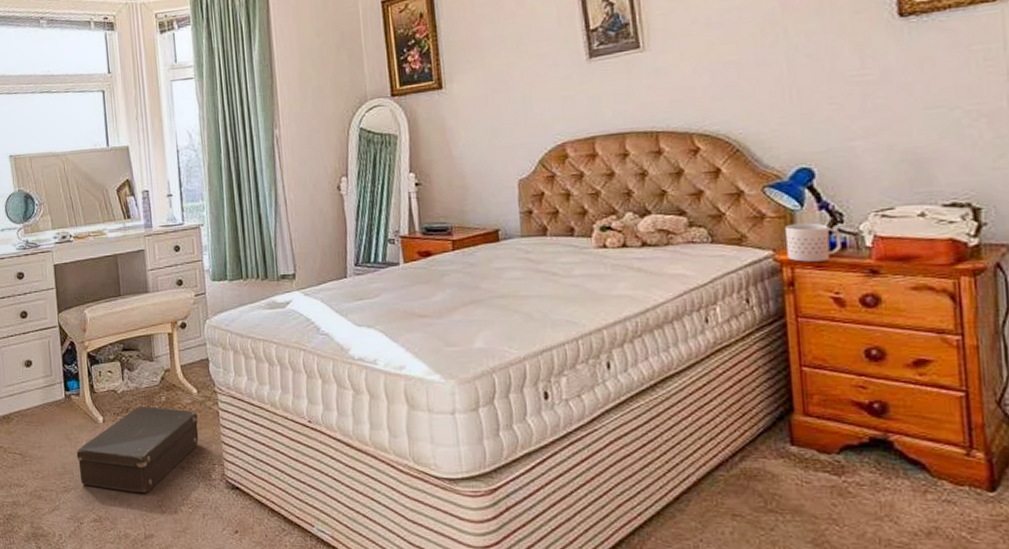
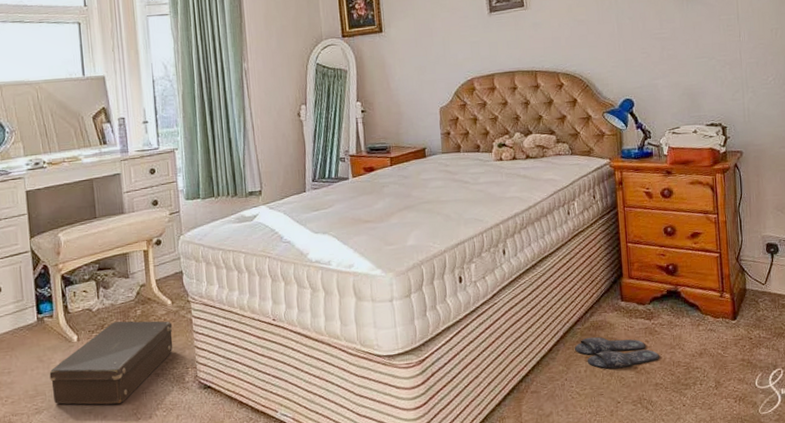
slippers: none [715,488,855,537] -> present [575,337,659,369]
mug: present [784,222,842,262] -> none [616,138,650,167]

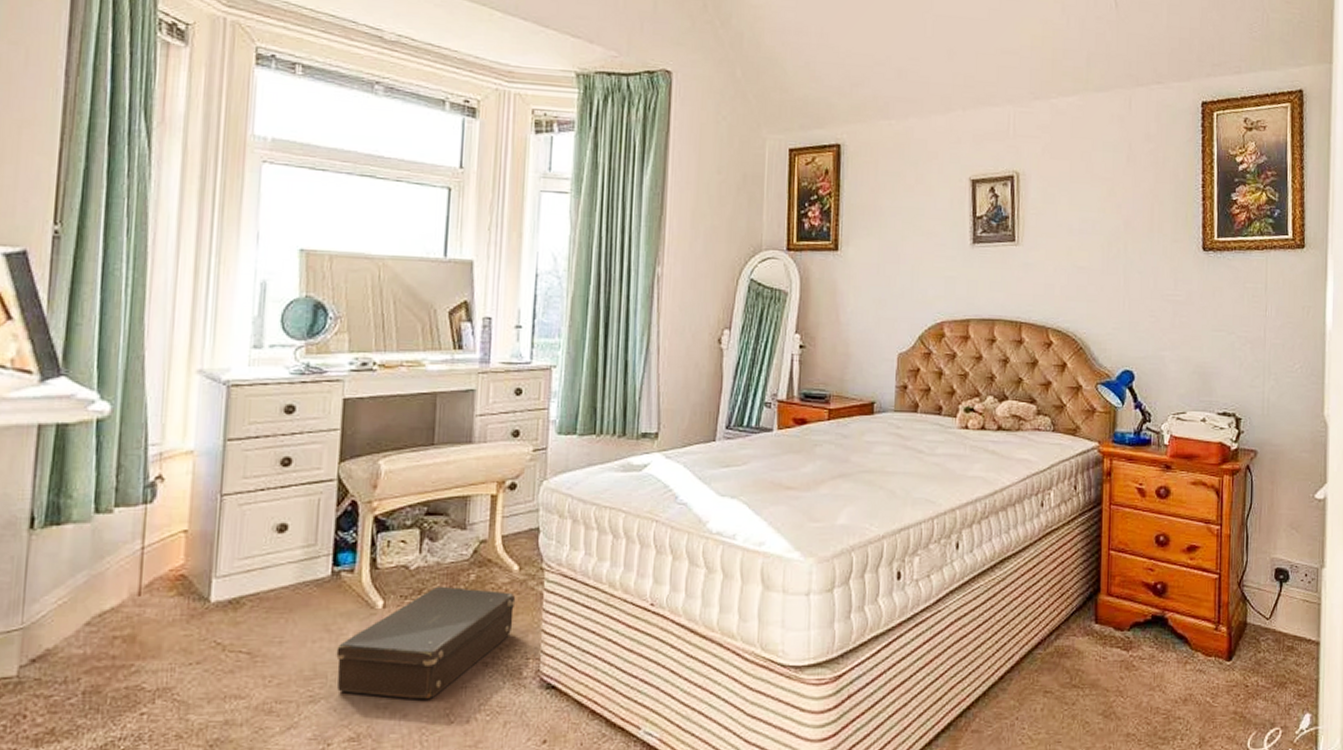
slippers: present [575,337,659,369] -> none [1032,666,1135,710]

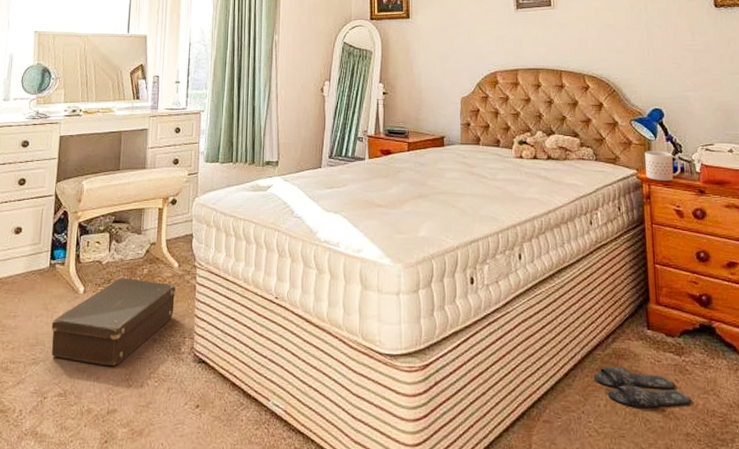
slippers: none [1032,666,1135,710] -> present [594,366,691,409]
mug: none [1107,419,1148,455] -> present [644,150,681,181]

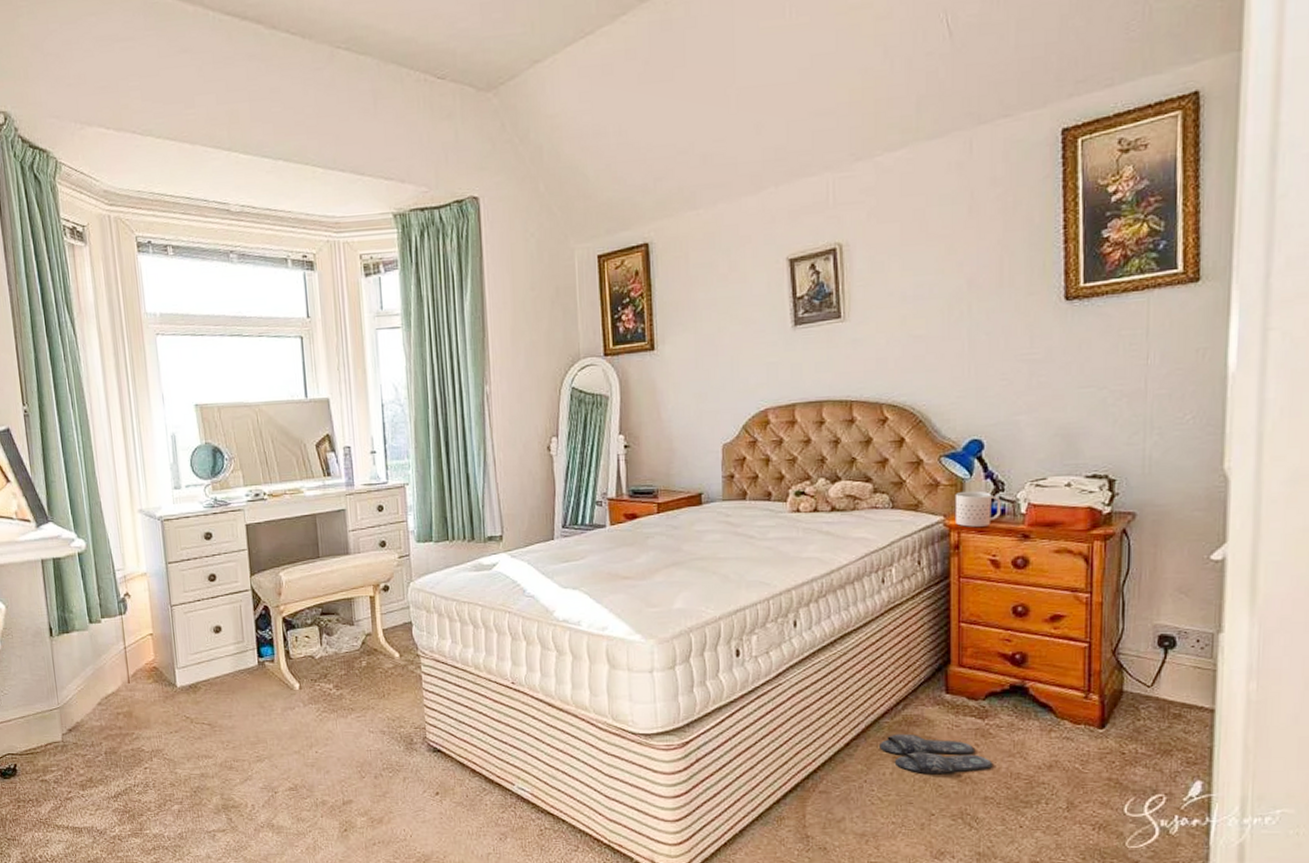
suitcase: present [51,277,176,366] -> none [270,671,401,759]

